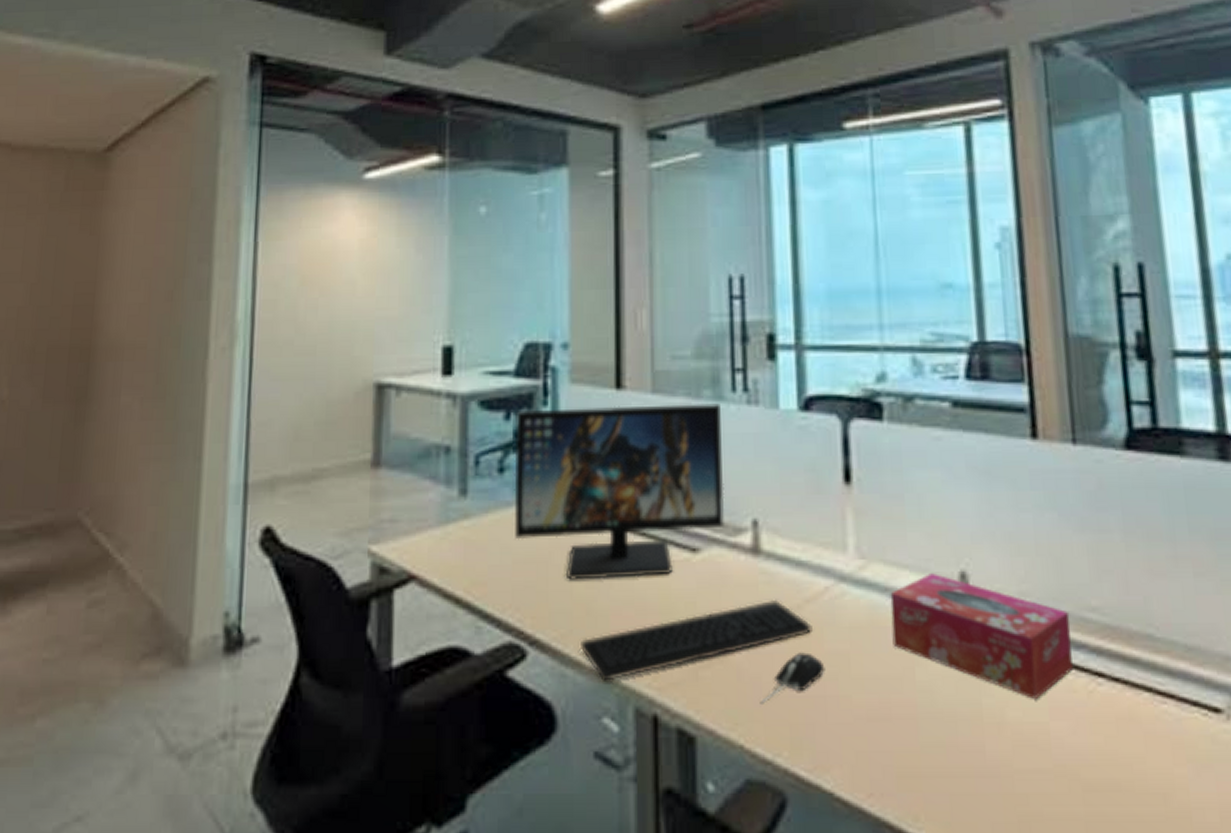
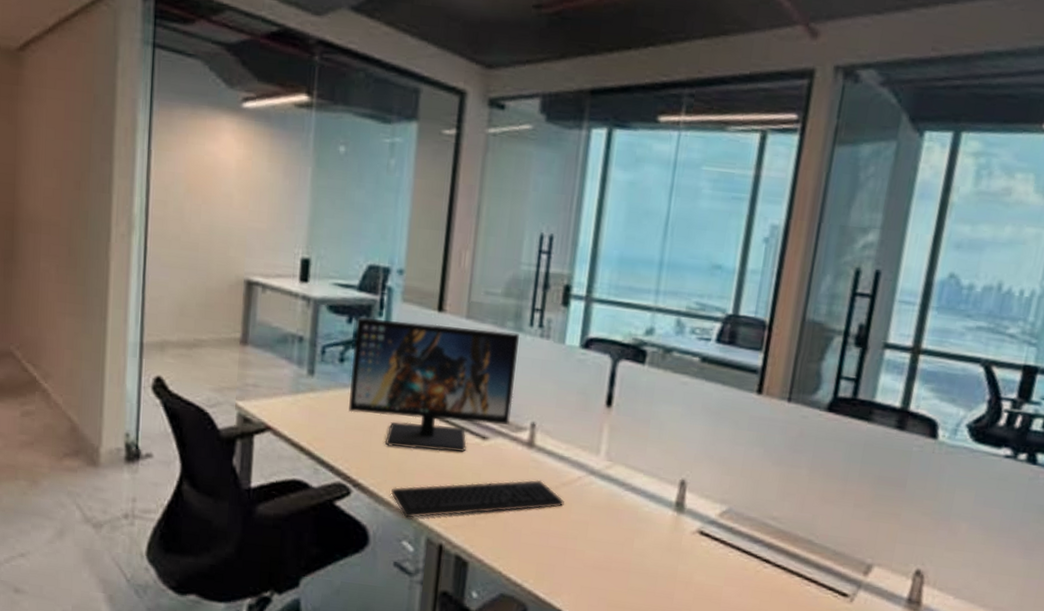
computer mouse: present [760,652,825,704] -> none [517,518,569,548]
tissue box: present [890,573,1073,699] -> none [621,478,756,571]

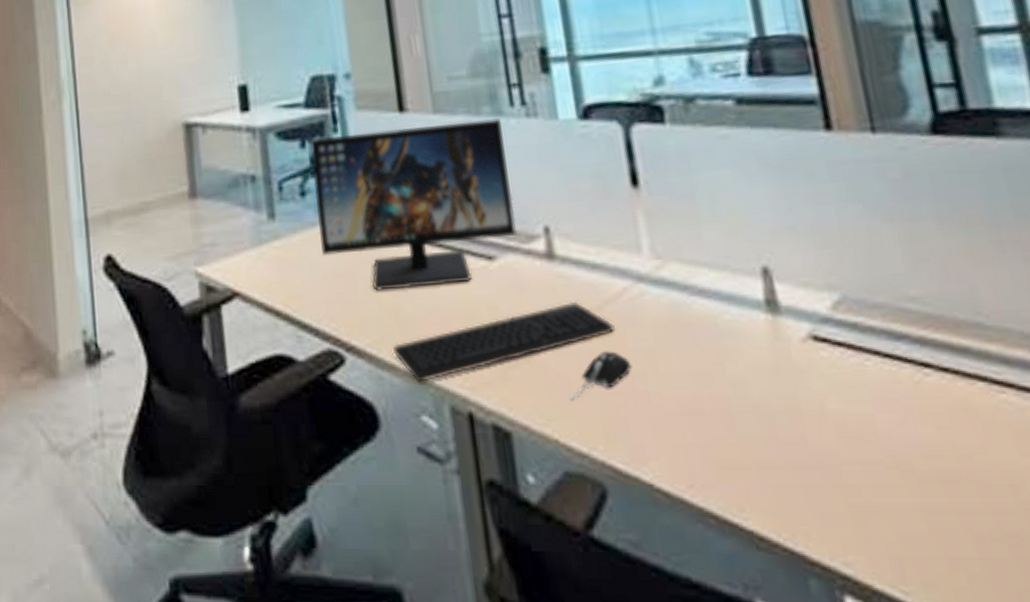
computer mouse: none [517,518,569,548] -> present [570,351,632,401]

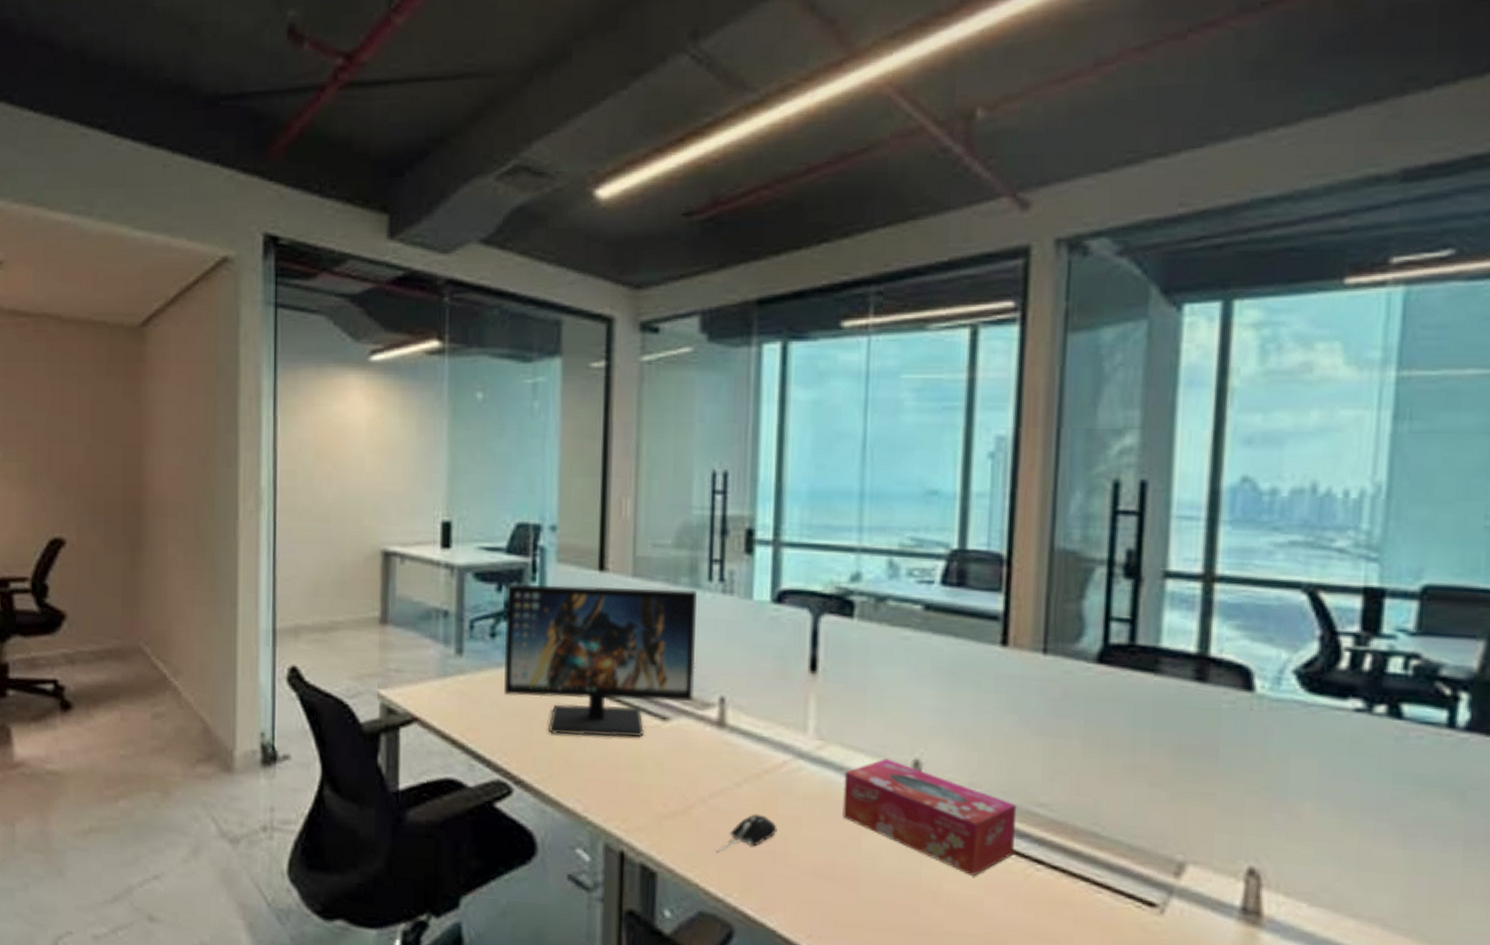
keyboard: present [392,301,615,382] -> none [558,767,768,820]
tissue box: none [690,270,895,391] -> present [842,759,1017,876]

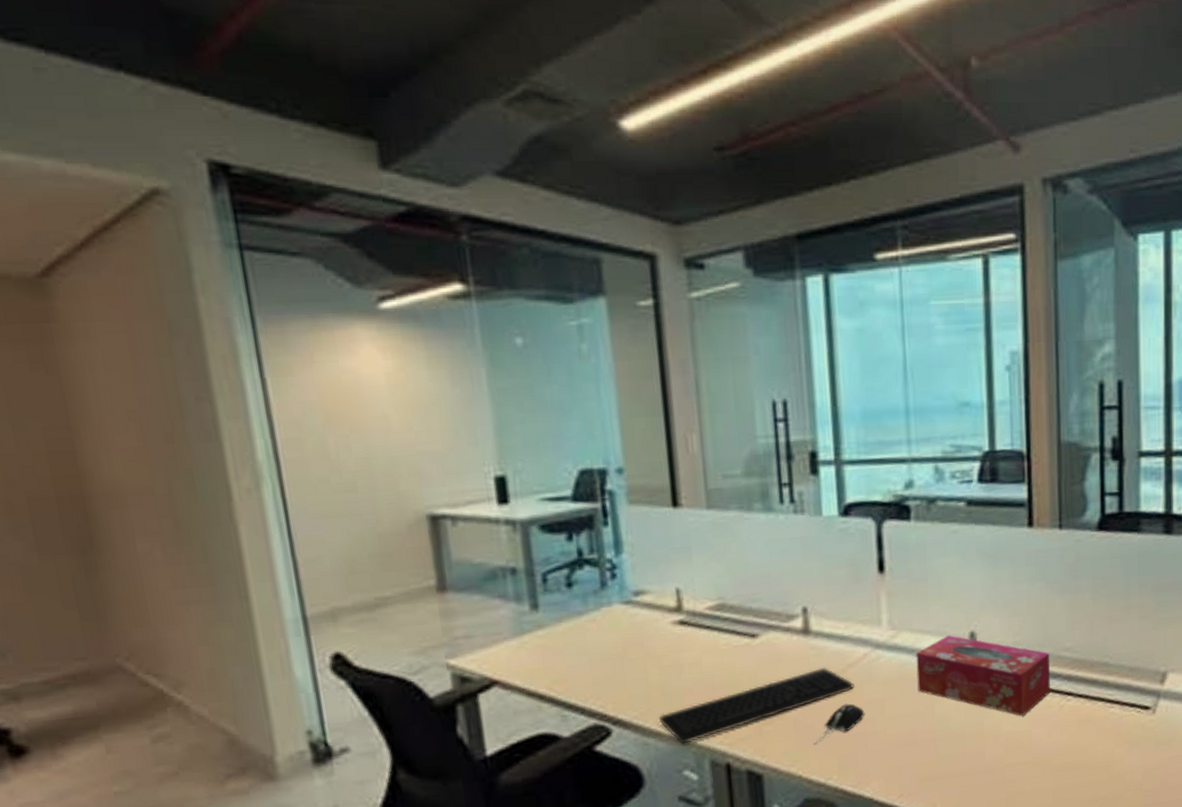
computer monitor: present [504,583,697,737] -> none [577,514,778,670]
keyboard: none [558,767,768,820] -> present [658,666,854,744]

